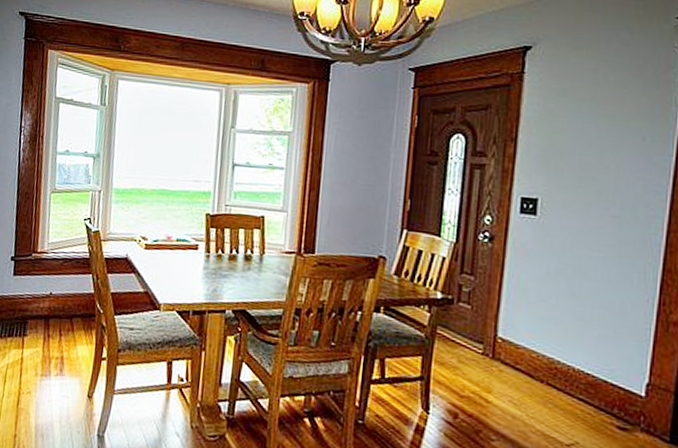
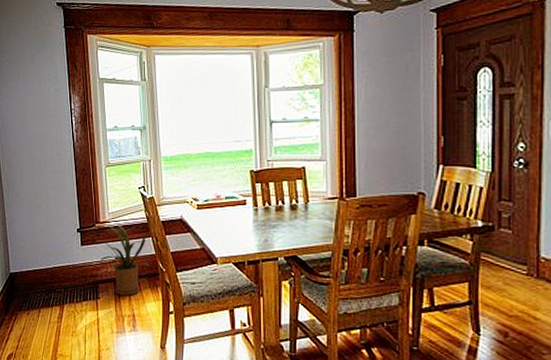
house plant: none [31,257,87,336] -> present [97,225,150,296]

